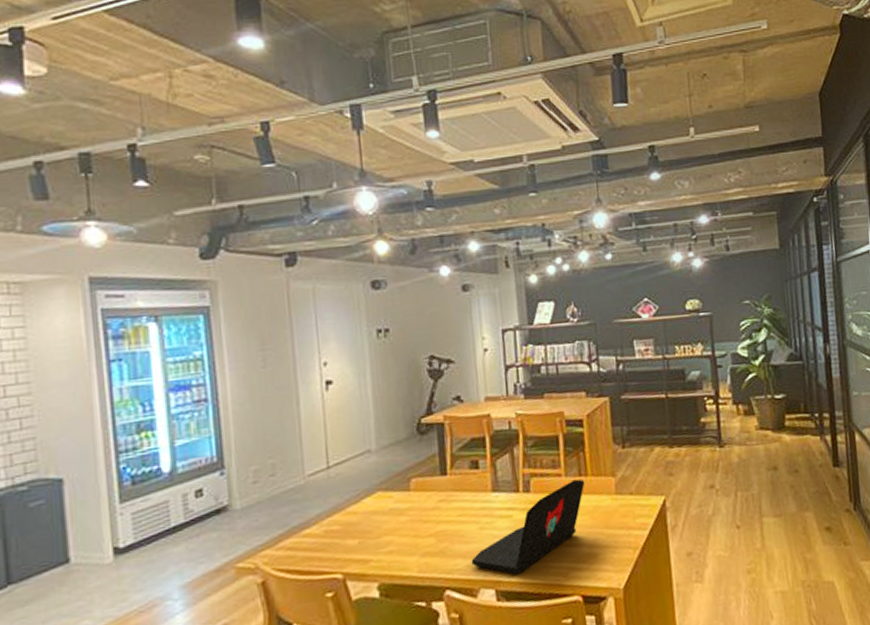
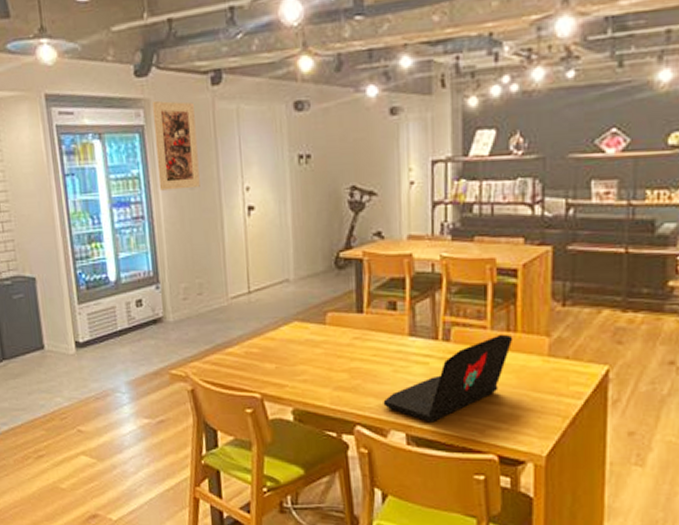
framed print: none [219,282,273,371] -> present [151,100,200,191]

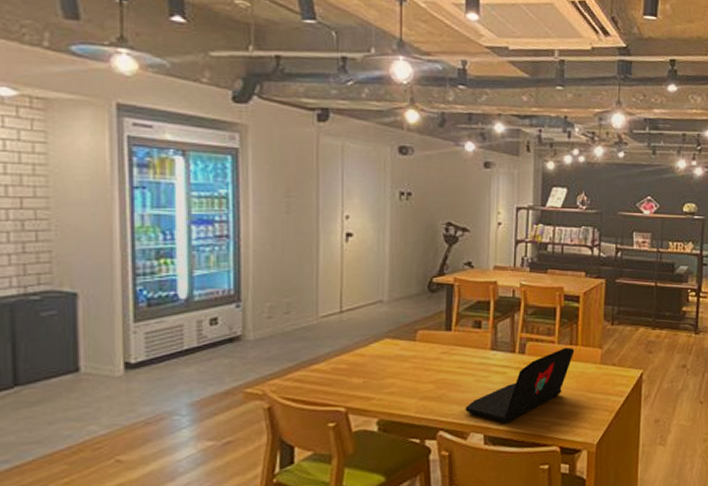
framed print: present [151,100,200,191] -> none [250,127,297,213]

